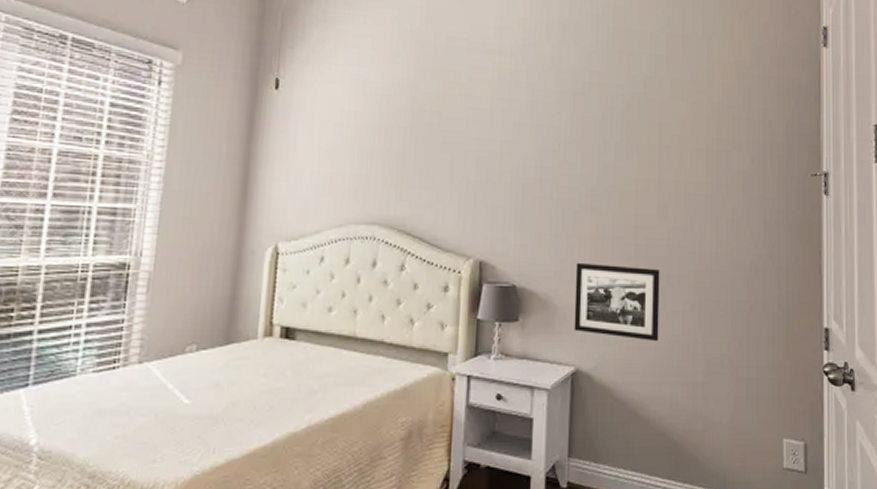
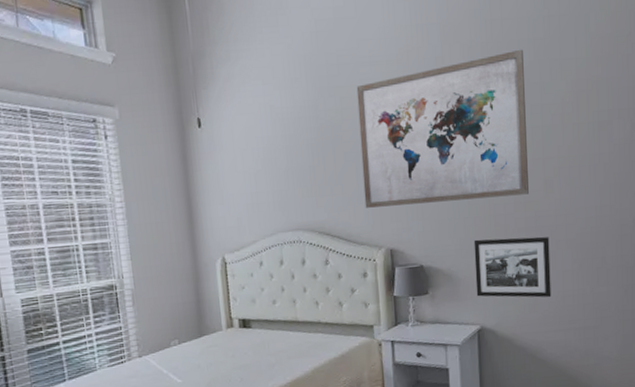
wall art: none [456,62,644,218] -> present [356,49,529,208]

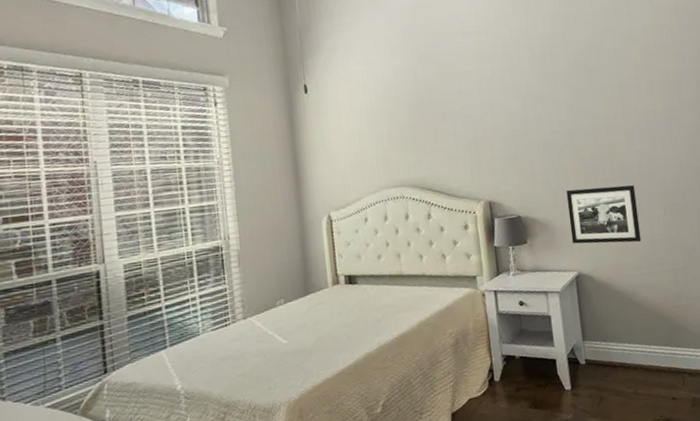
wall art: present [356,49,529,208] -> none [451,19,613,164]

